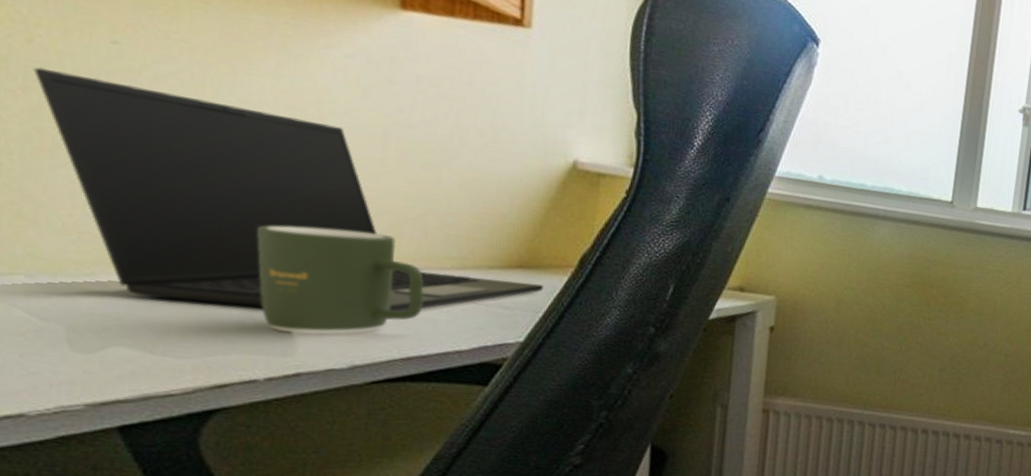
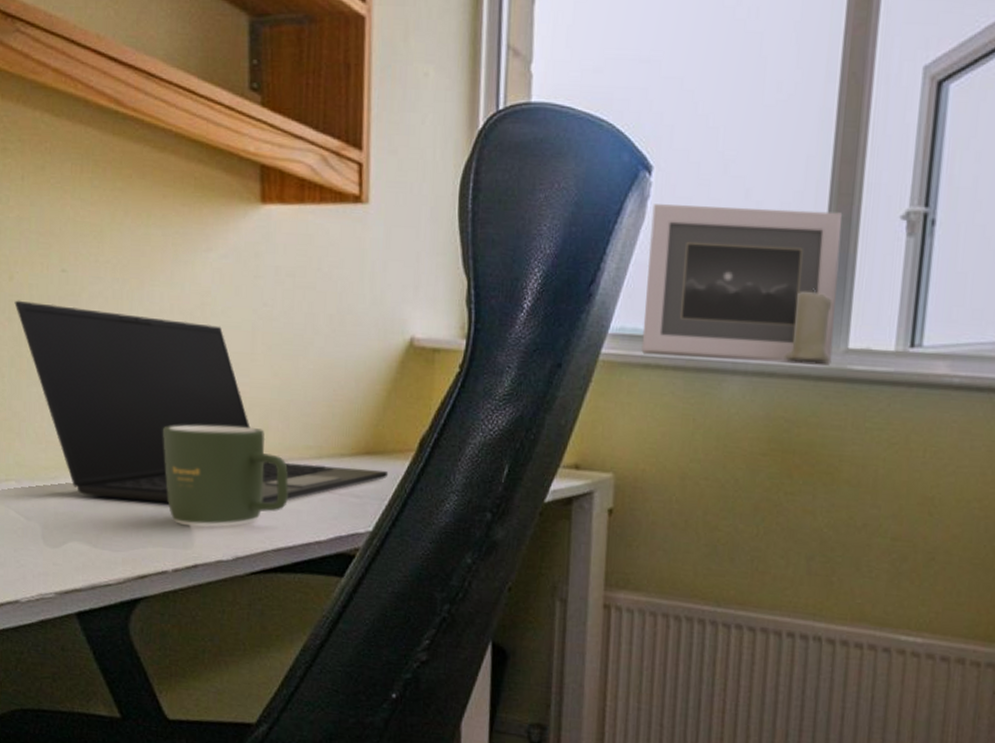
picture frame: none [804,71,975,219] -> present [641,204,842,366]
candle: none [926,157,966,218] -> present [783,288,832,364]

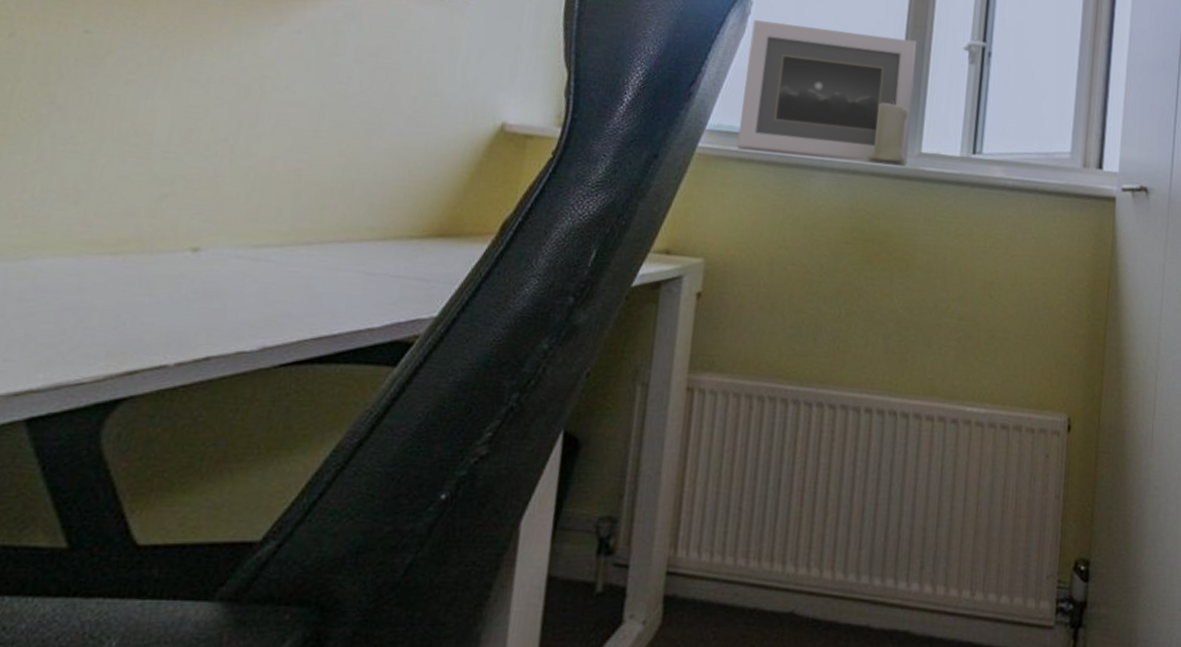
laptop: present [14,300,389,504] -> none [10,58,463,289]
mug: present [163,424,288,528] -> none [180,201,343,315]

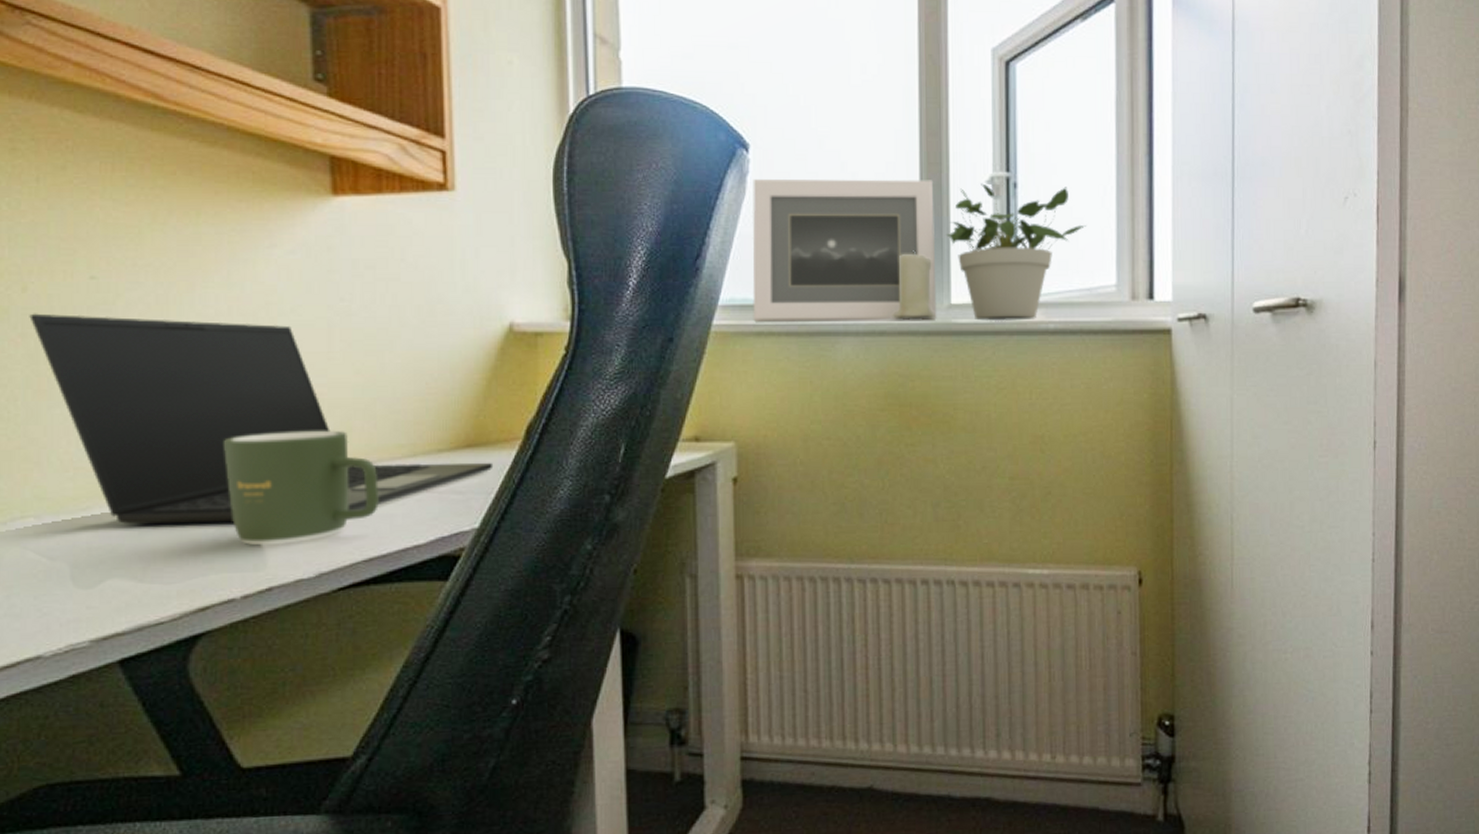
laptop: none [10,58,463,289] -> present [29,313,494,525]
mug: none [180,201,343,315] -> present [224,430,379,545]
potted plant: none [924,49,1049,175] -> present [947,183,1086,322]

